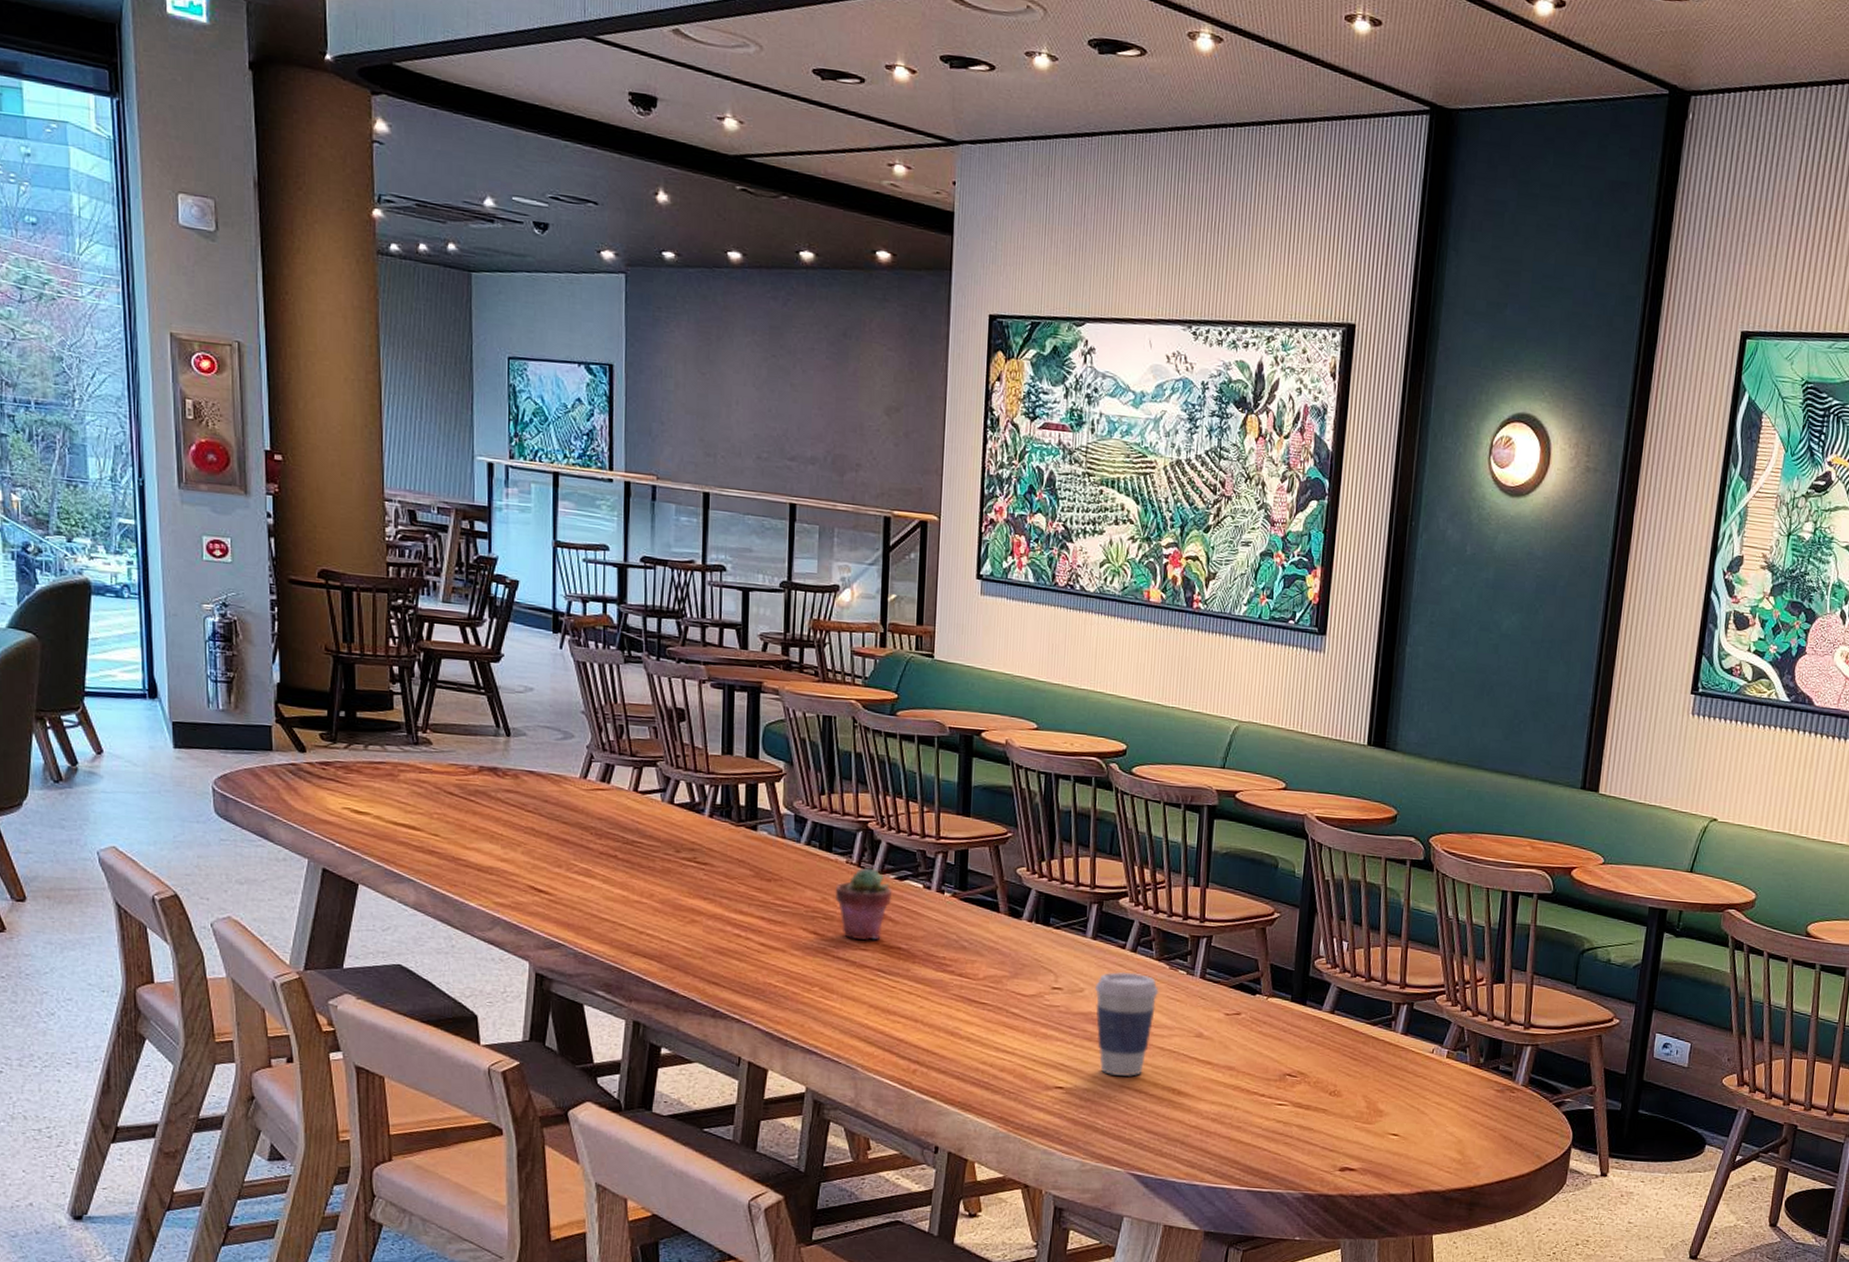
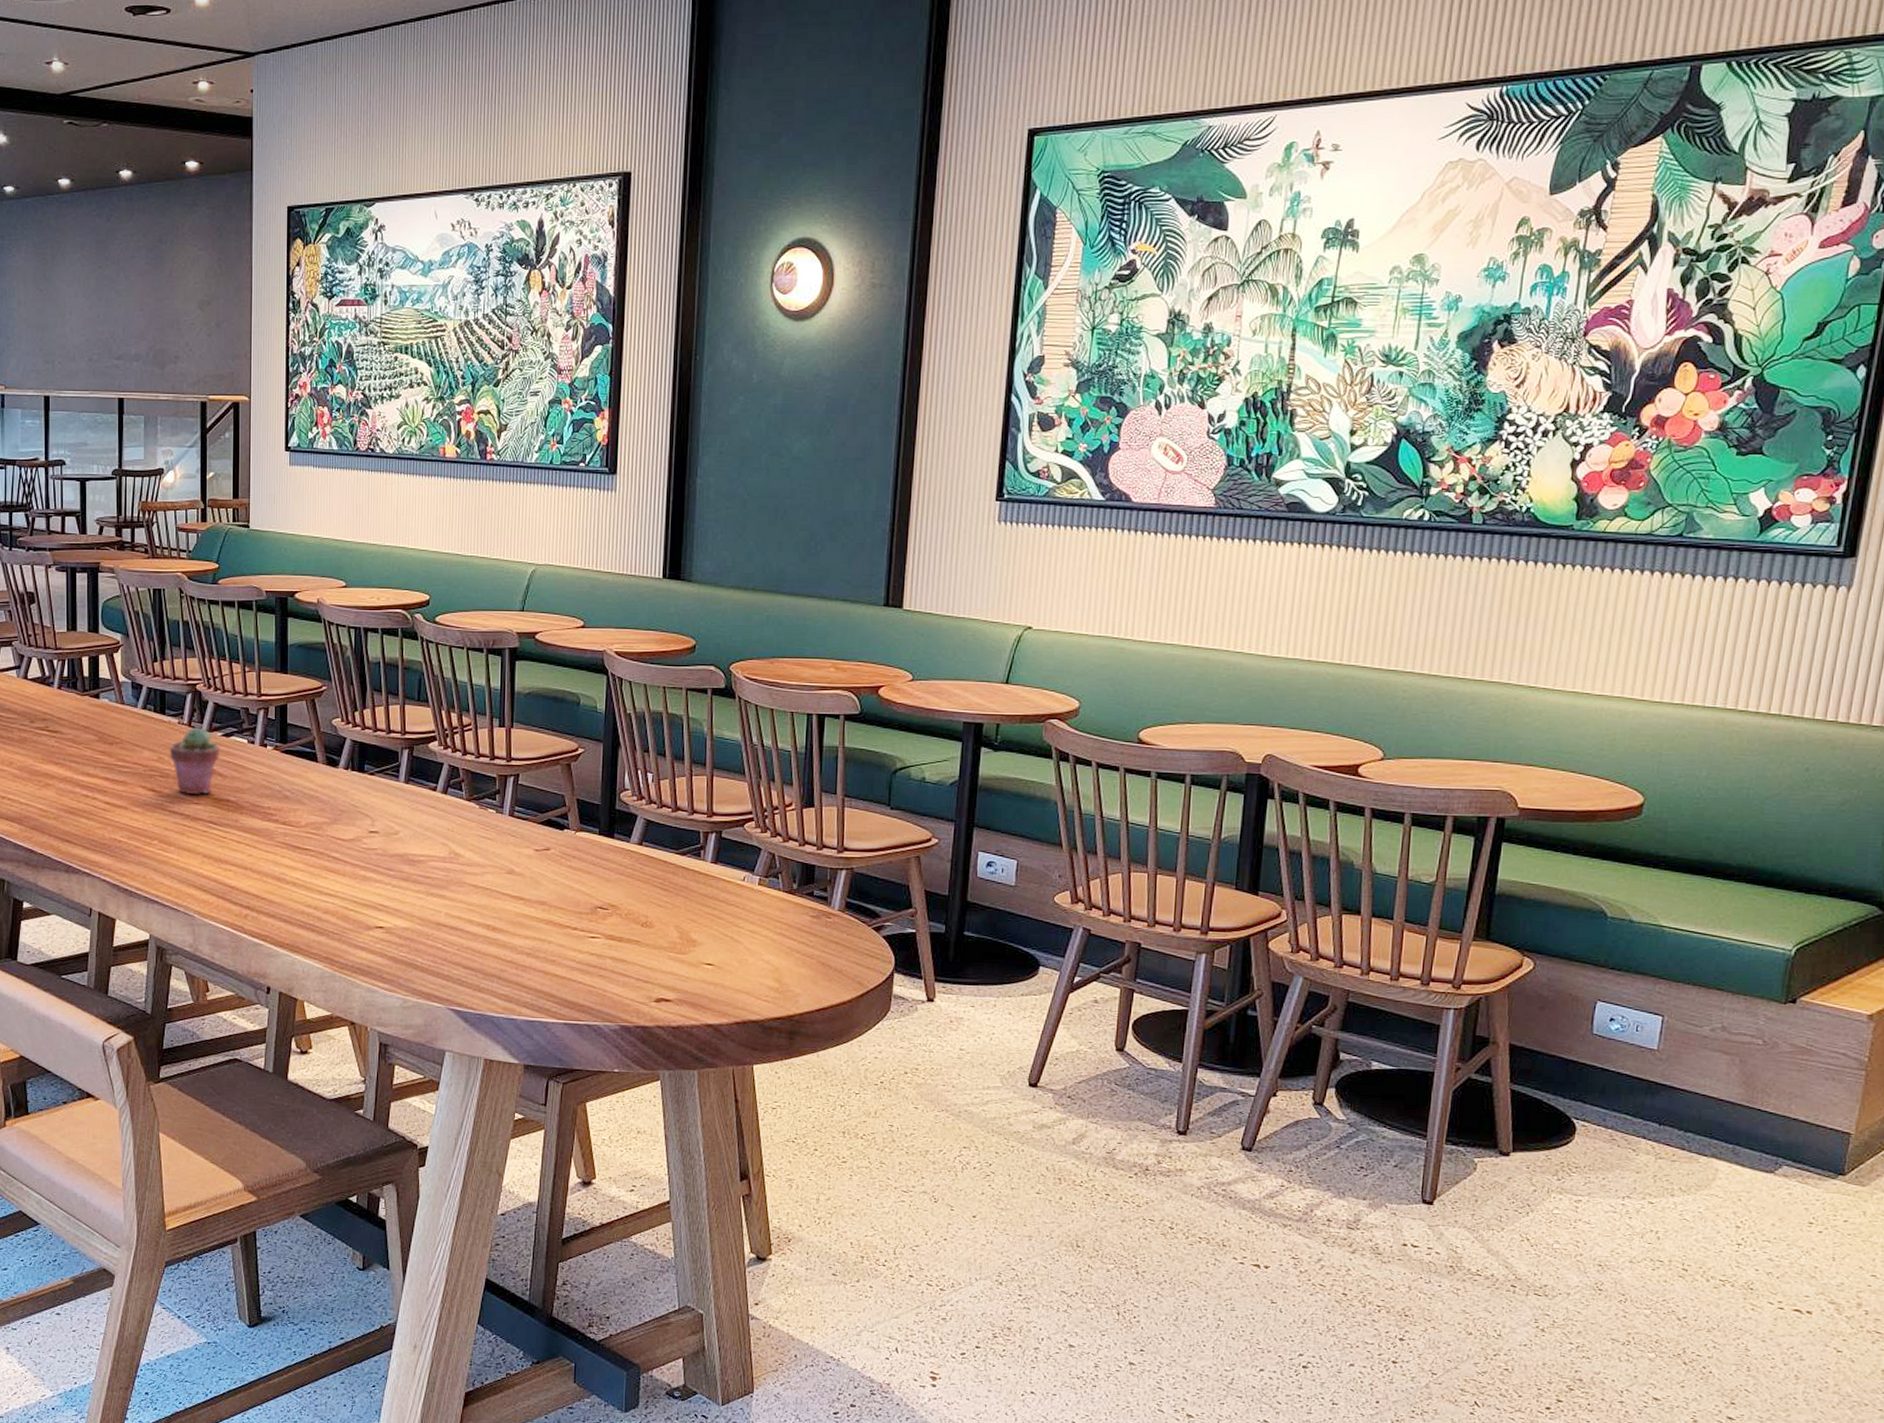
coffee cup: present [1094,971,1159,1076] -> none [409,813,470,914]

